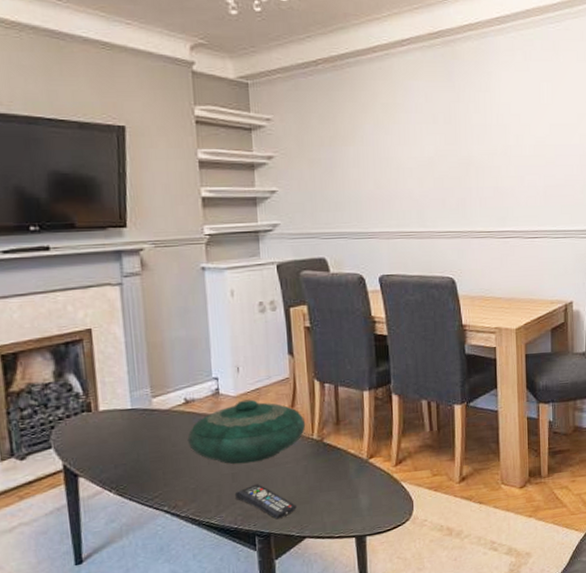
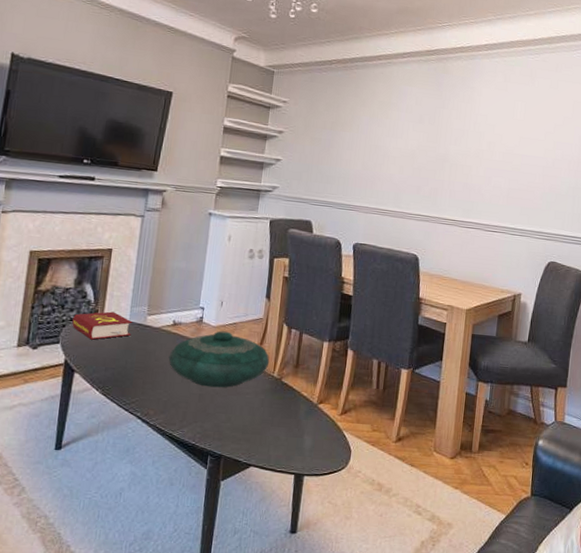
book: none [61,401,137,437] -> present [72,311,133,340]
remote control: present [234,484,297,520] -> none [198,407,249,444]

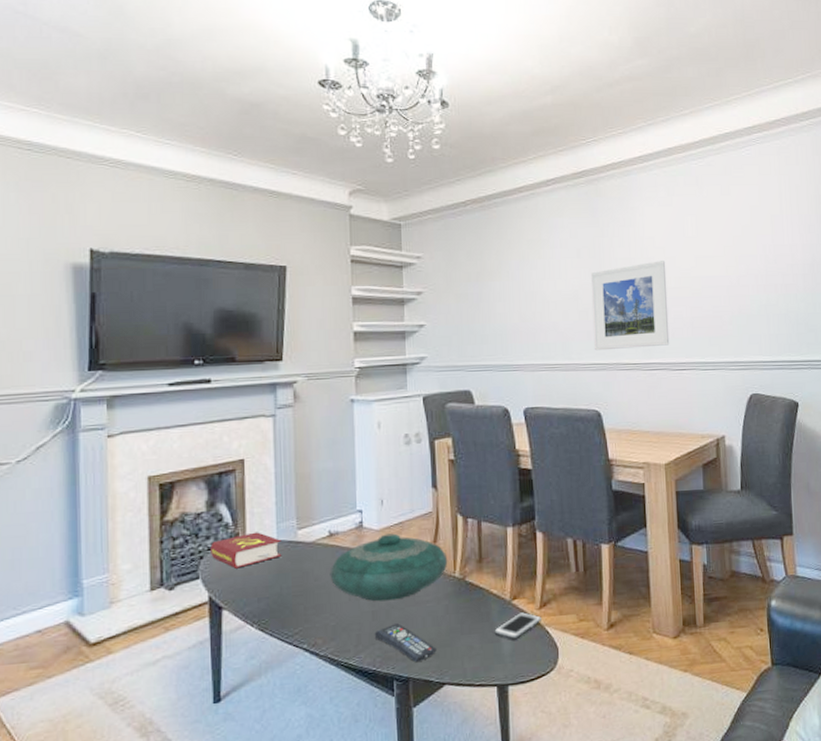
remote control: none [198,407,249,444] -> present [374,623,437,663]
cell phone: none [299,415,341,438] -> present [494,612,541,640]
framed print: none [421,135,494,209] -> present [590,261,670,351]

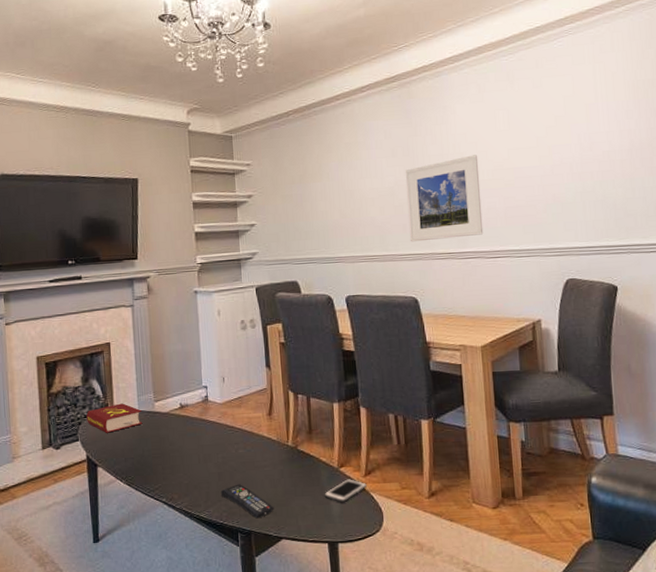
decorative bowl: present [330,533,448,602] -> none [182,406,282,465]

